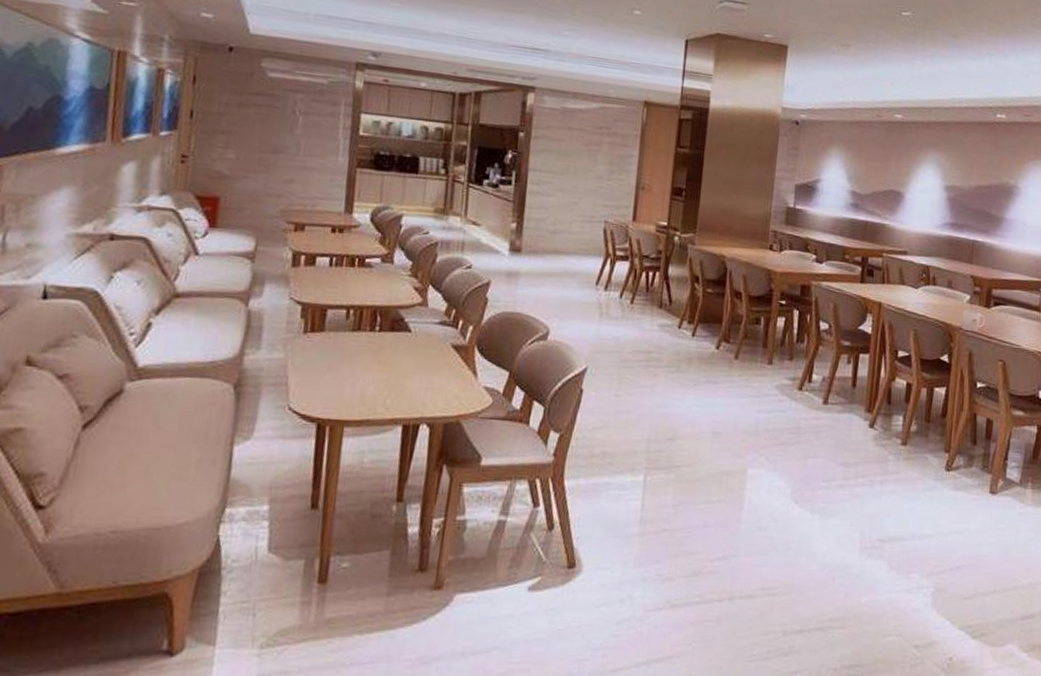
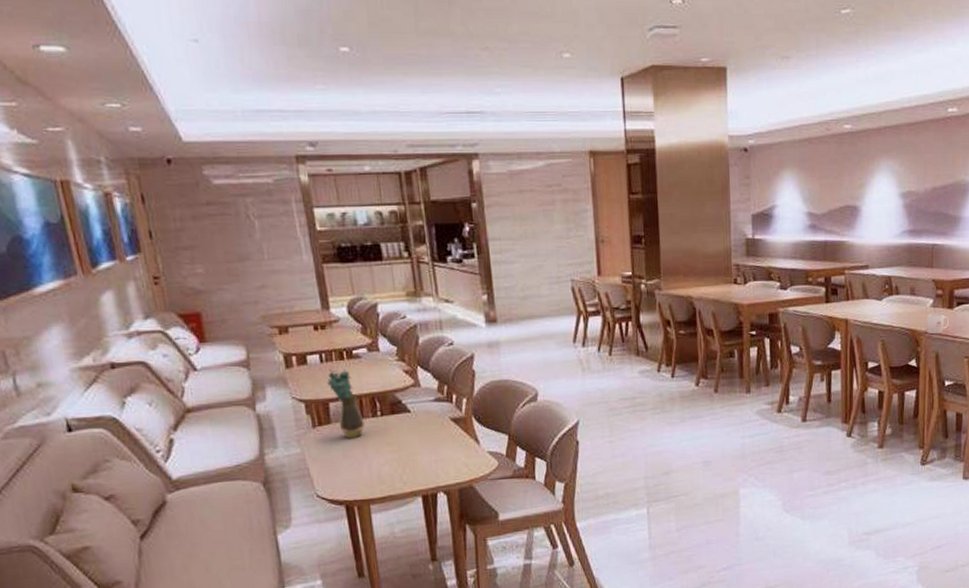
vase: none [330,275,360,351] -> present [327,369,365,438]

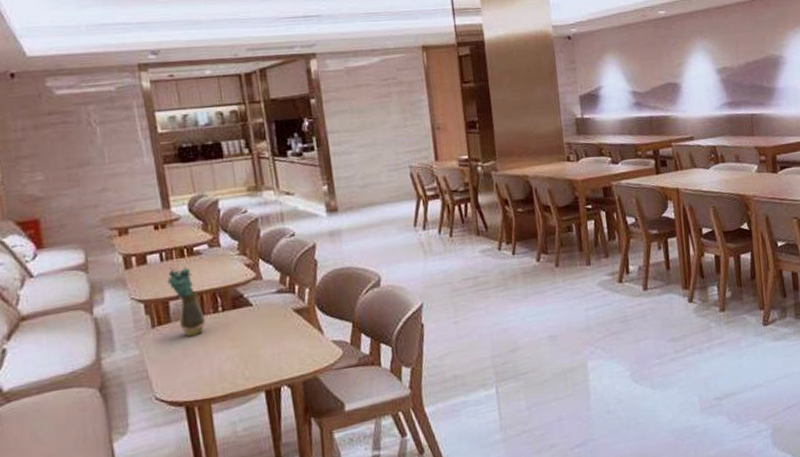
mug: present [926,313,950,335] -> none [753,178,776,198]

